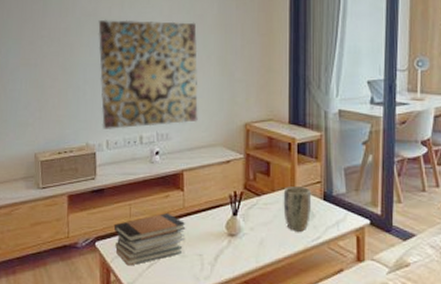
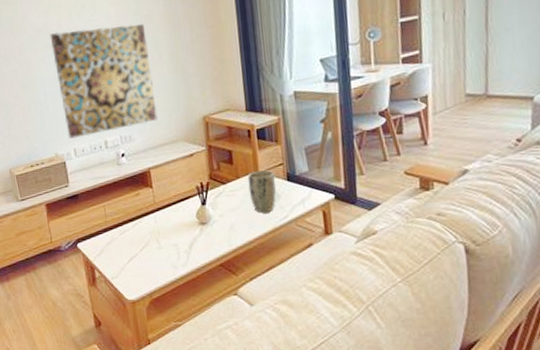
book stack: present [113,213,186,266] -> none [91,210,159,262]

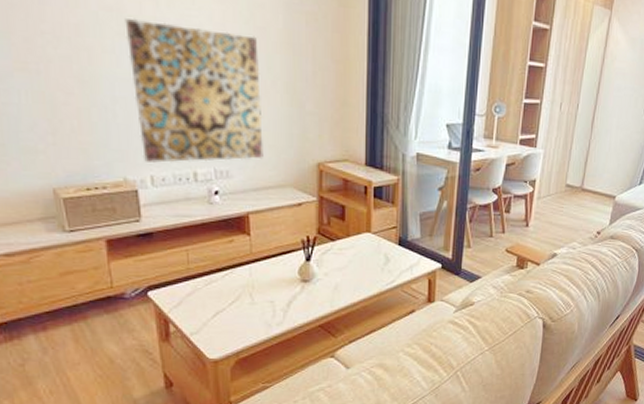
plant pot: present [247,170,276,214] -> none [358,231,386,276]

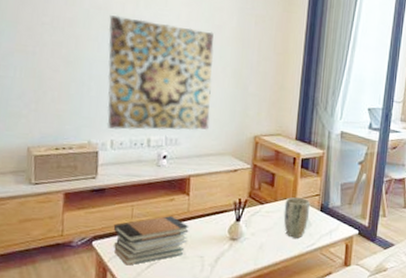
book stack: none [168,260,255,316] -> present [113,216,190,266]
plant pot: none [358,231,386,276] -> present [283,197,310,238]

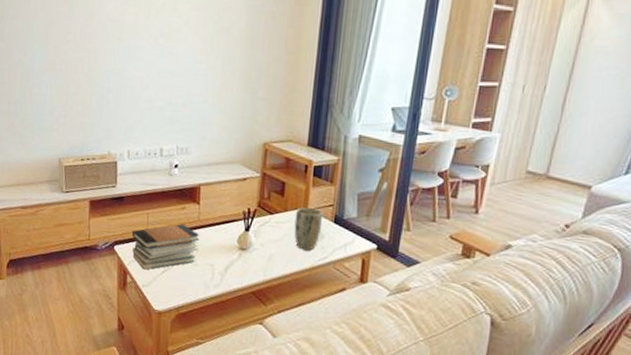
wall art: present [107,15,214,131] -> none [123,26,223,141]

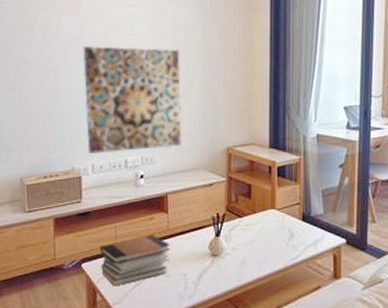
wall art: none [123,26,223,141] -> present [82,45,182,154]
plant pot: present [294,207,322,251] -> none [264,208,290,251]

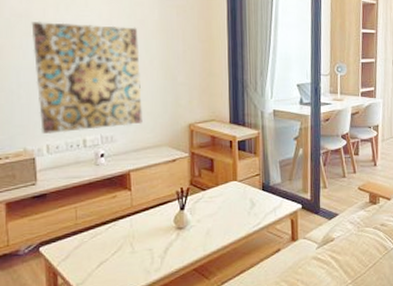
book stack: present [99,235,170,286] -> none [59,213,135,267]

